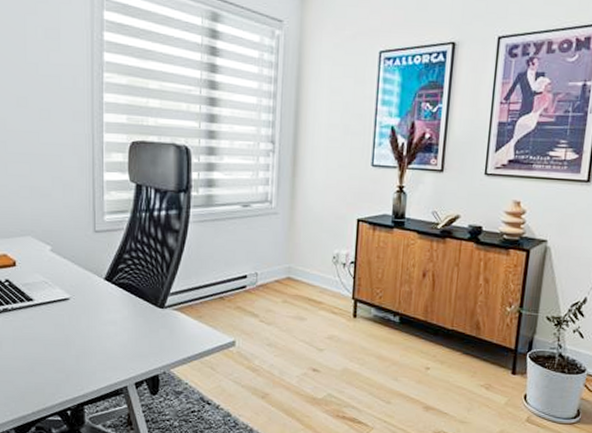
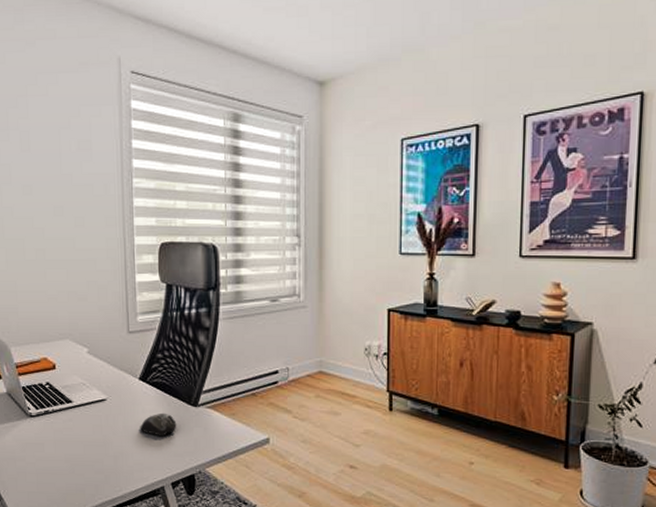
computer mouse: none [104,313,142,337] -> present [140,412,177,437]

